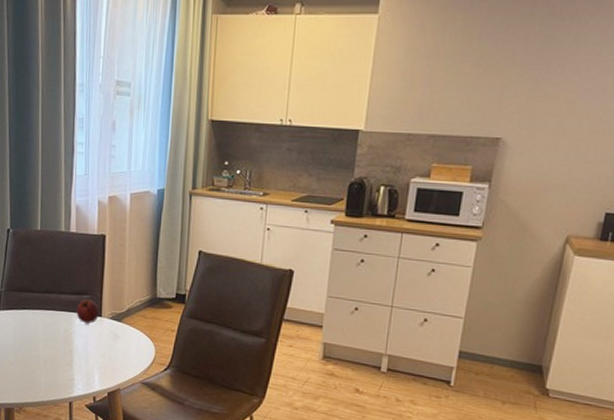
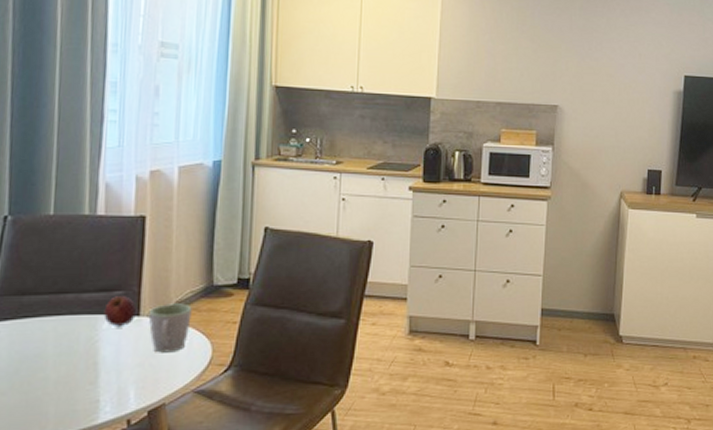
mug: none [108,309,140,349] -> present [148,303,192,353]

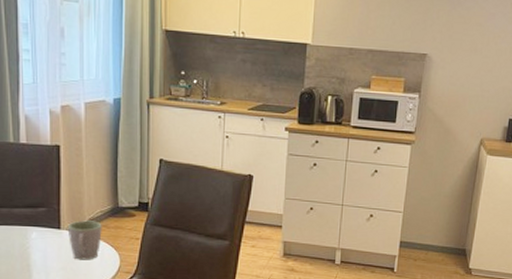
apple: present [103,296,136,328] -> none [32,212,57,238]

